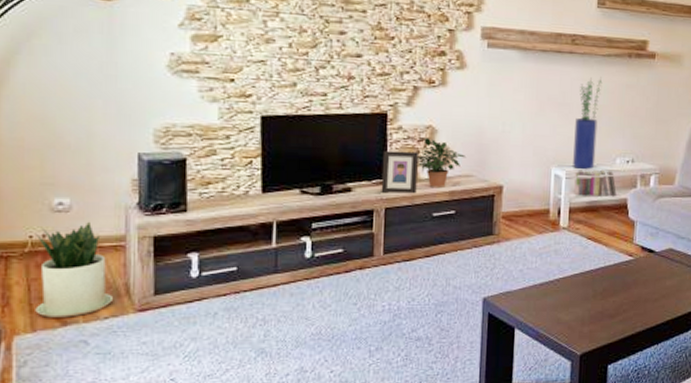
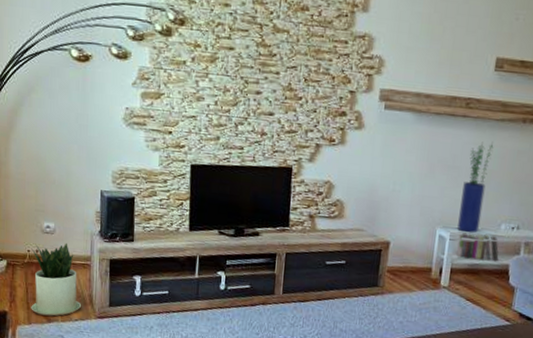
picture frame: present [381,150,418,194] -> none [283,201,317,243]
potted plant: present [418,137,467,189] -> none [316,192,359,240]

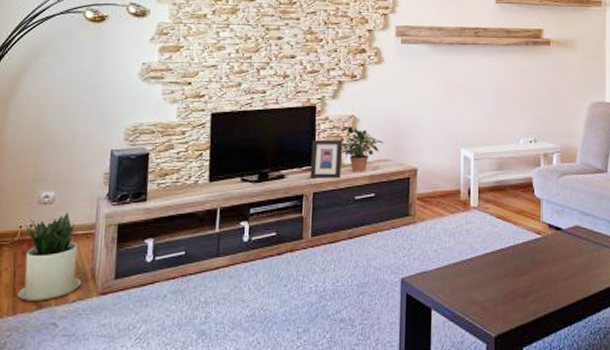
picture frame: none [283,201,317,243] -> present [310,139,342,179]
potted plant: none [316,192,359,240] -> present [342,126,385,173]
vase: present [457,141,494,233] -> none [480,64,504,151]
books: present [457,232,499,262] -> none [481,150,522,176]

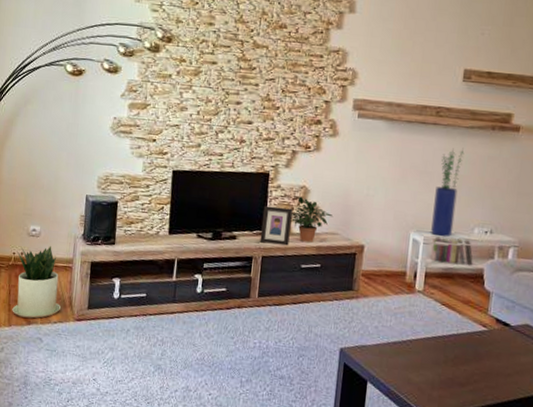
vase: none [480,64,504,151] -> present [431,148,464,237]
books: none [481,150,522,176] -> present [431,236,473,266]

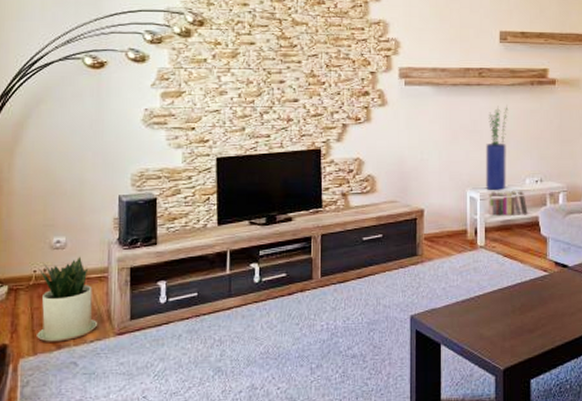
picture frame: present [259,205,293,246] -> none [317,182,348,221]
potted plant: present [292,196,334,243] -> none [348,169,391,215]

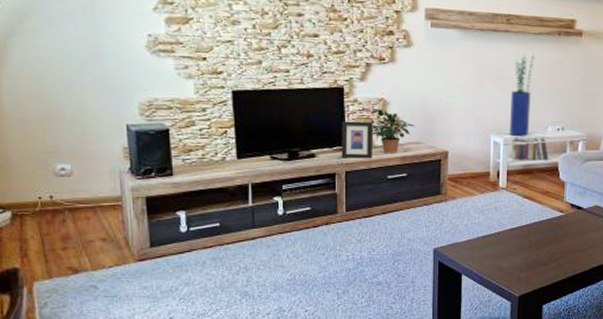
planter: present [37,256,98,342] -> none [45,184,116,267]
picture frame: none [317,182,348,221] -> present [341,121,373,159]
potted plant: none [348,169,391,215] -> present [373,109,415,154]

